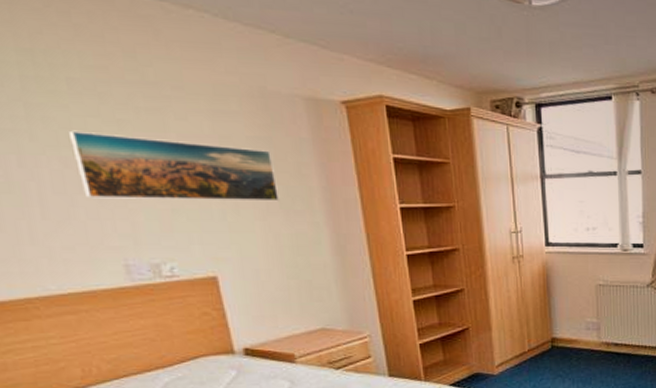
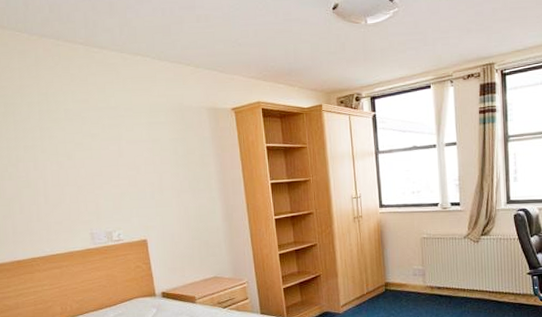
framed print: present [67,130,279,202] -> none [63,143,188,188]

